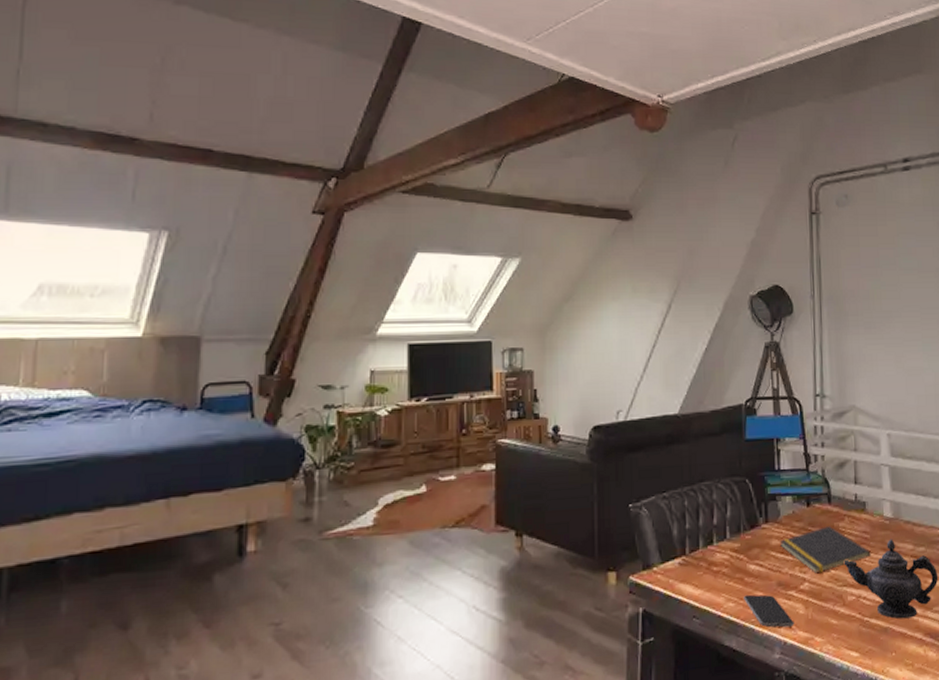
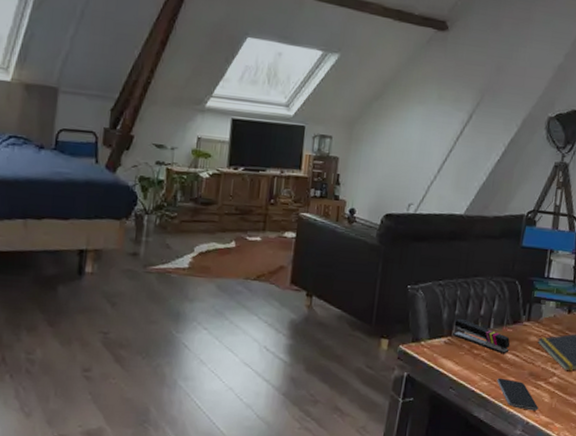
stapler: none [686,532,752,566] -> present [452,318,511,354]

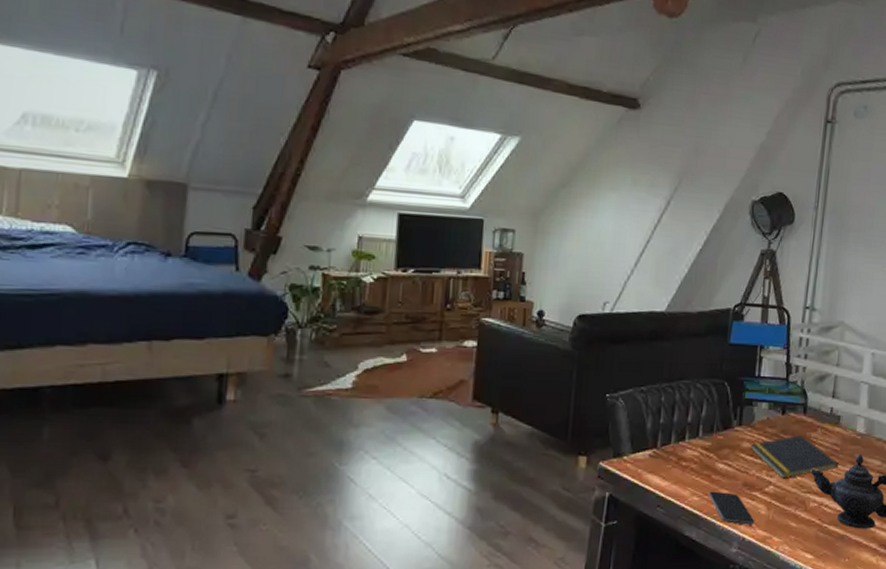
stapler: present [452,318,511,354] -> none [657,427,722,464]

